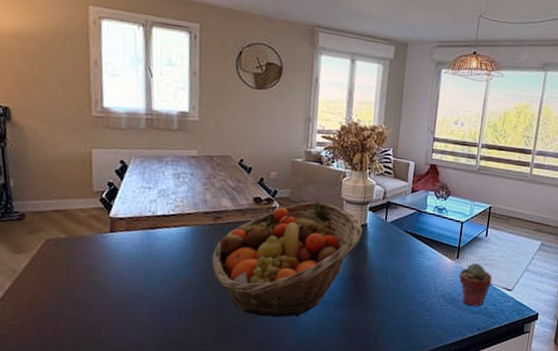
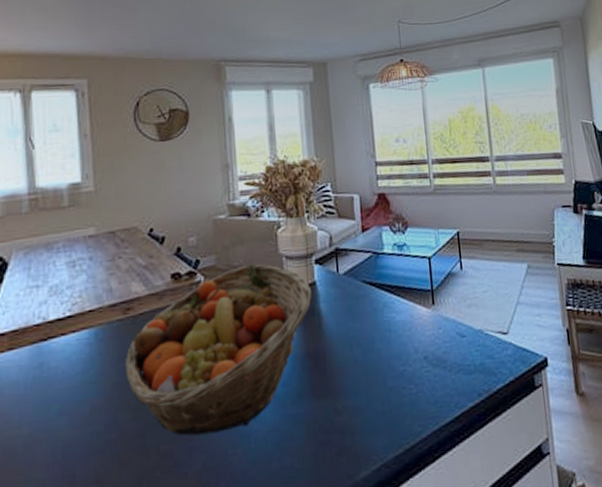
potted succulent: present [459,262,493,307] -> none [439,306,482,365]

